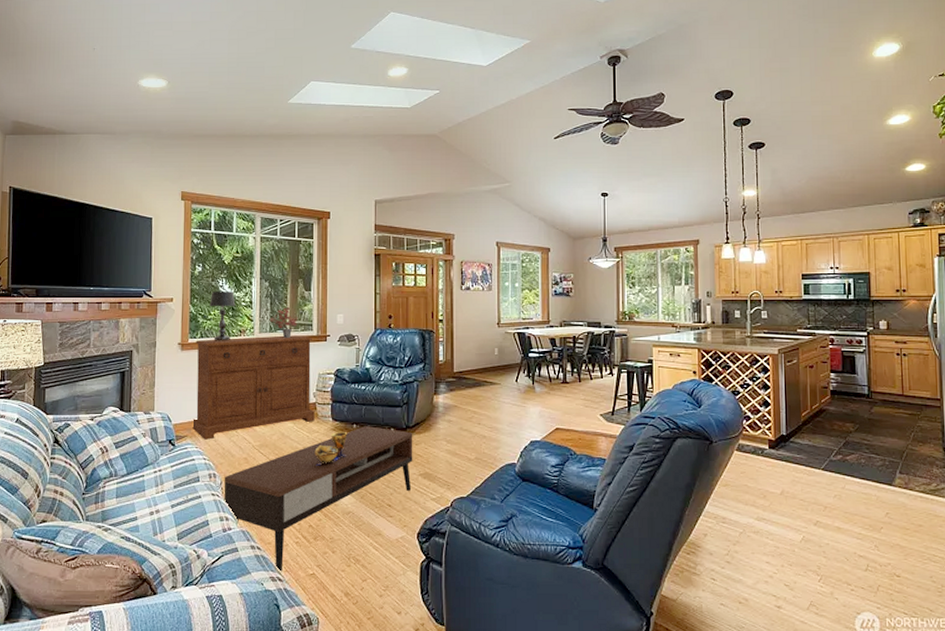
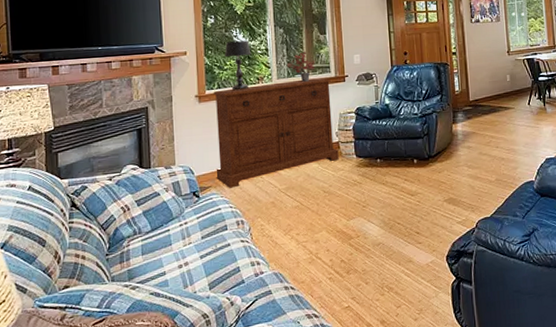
coffee table: present [223,426,413,573] -> none [252,159,438,310]
decorative bowl: present [314,431,348,466] -> none [341,166,373,202]

